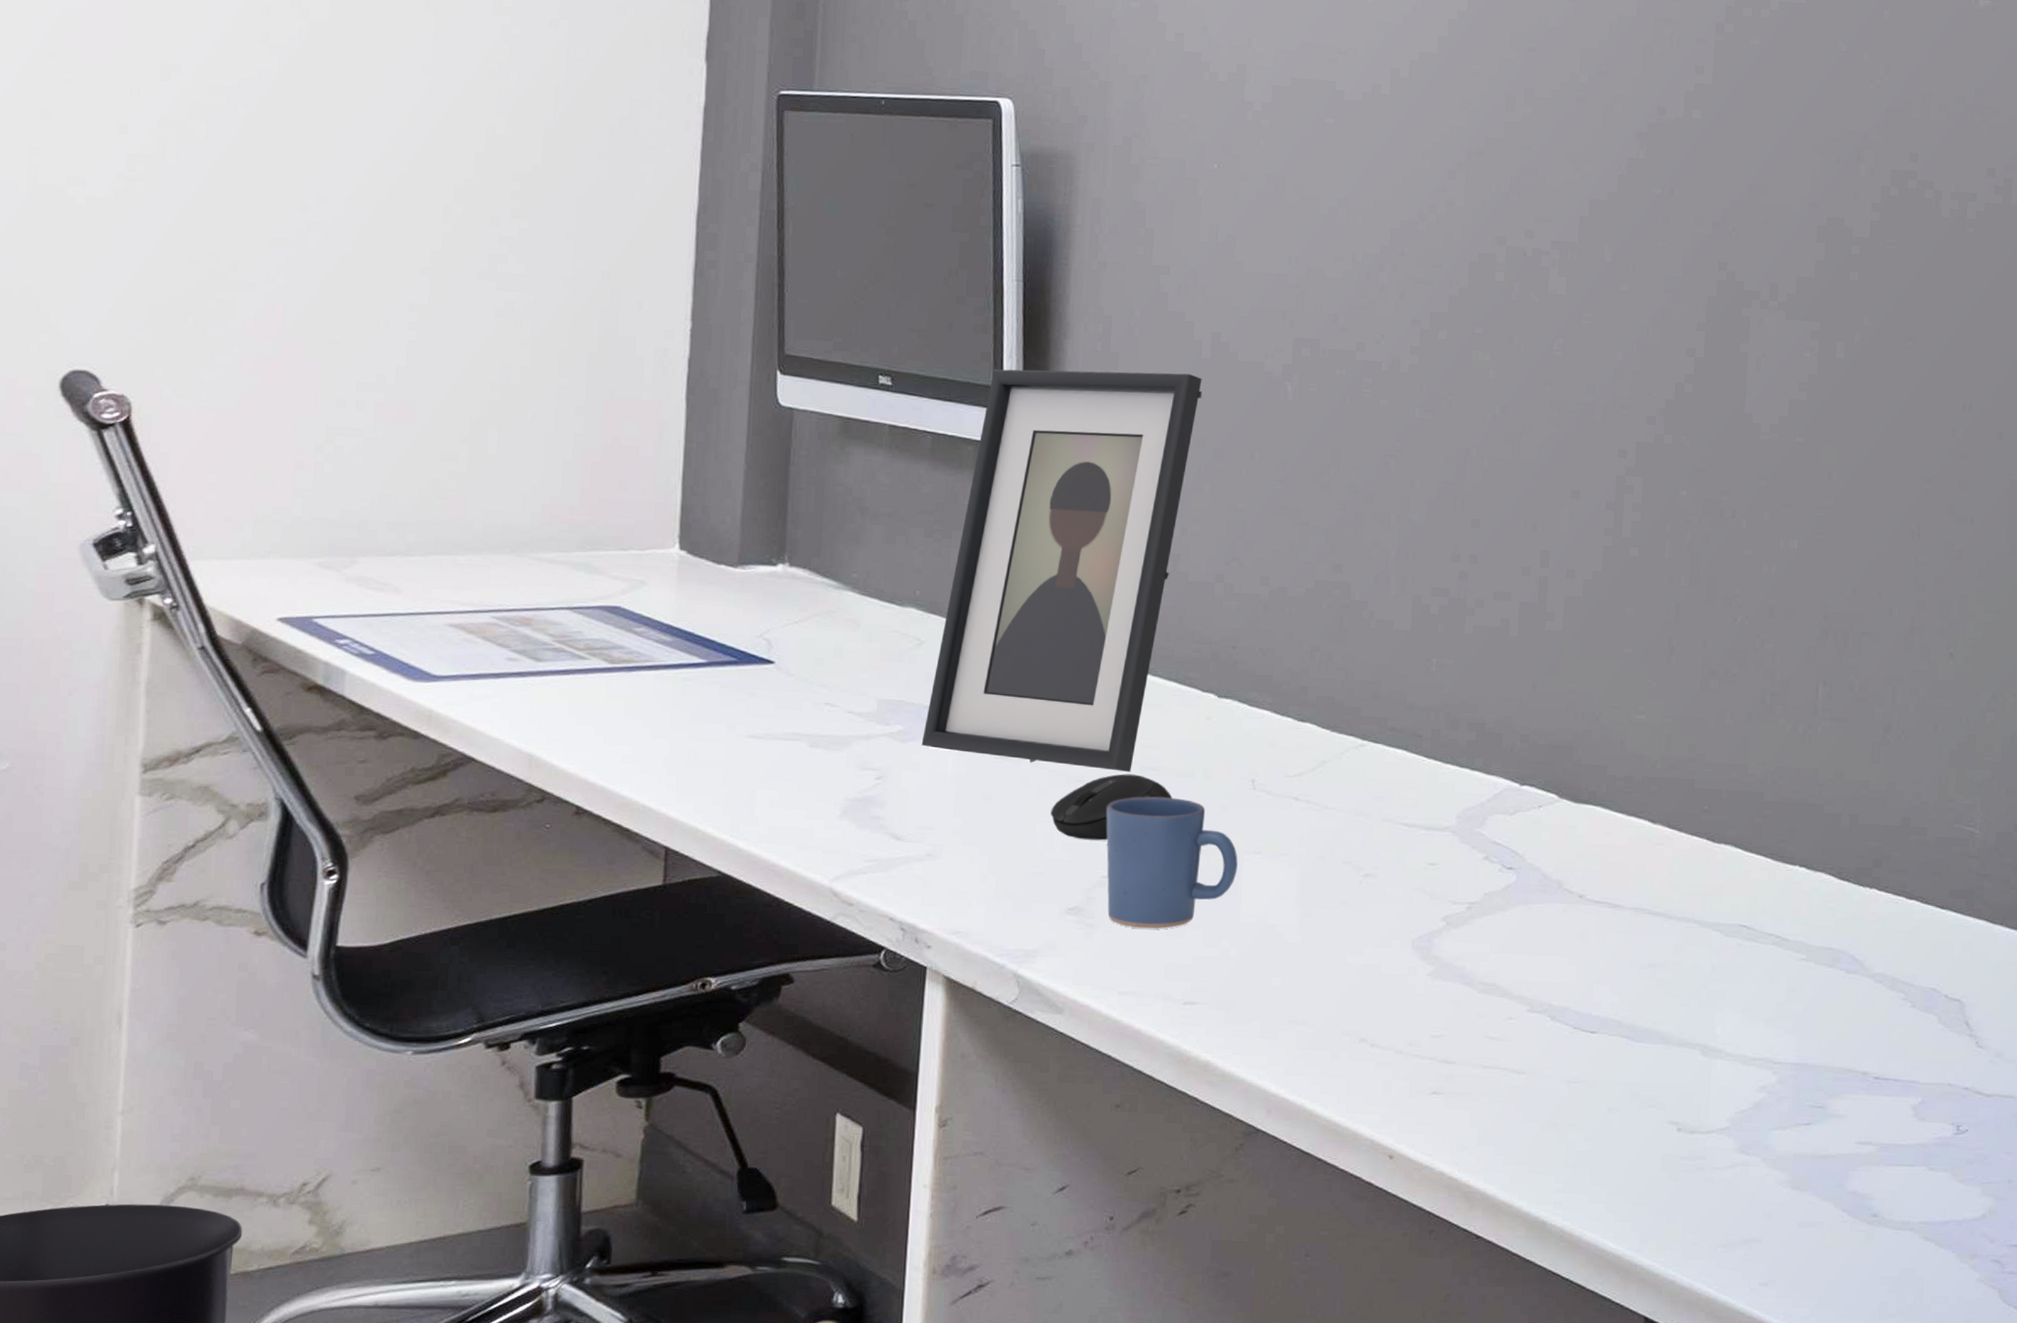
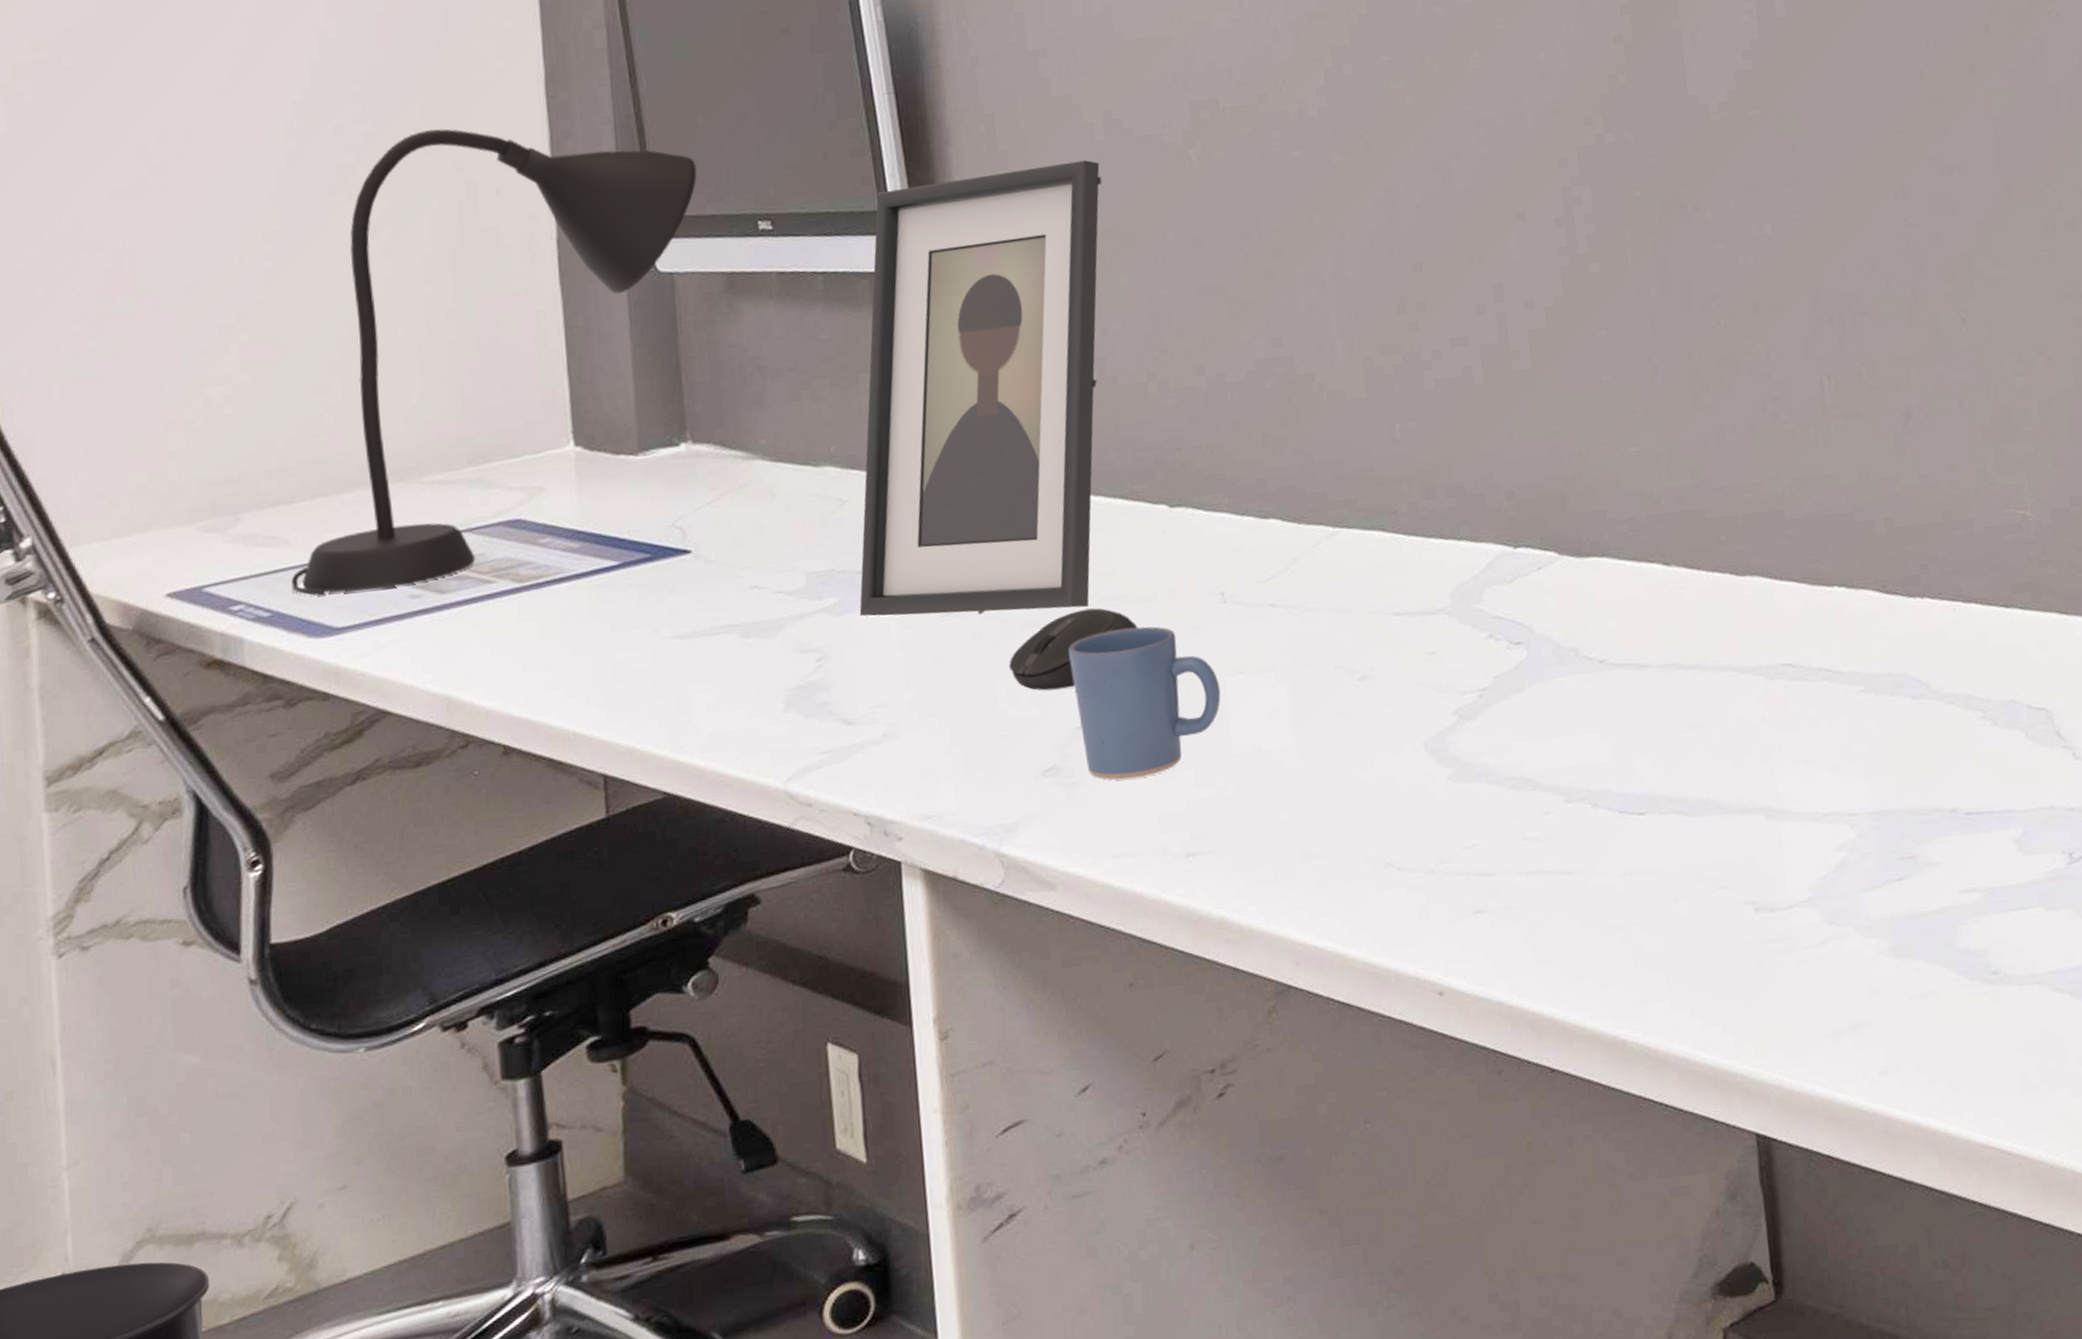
desk lamp: none [397,236,829,648] -> present [291,129,697,595]

